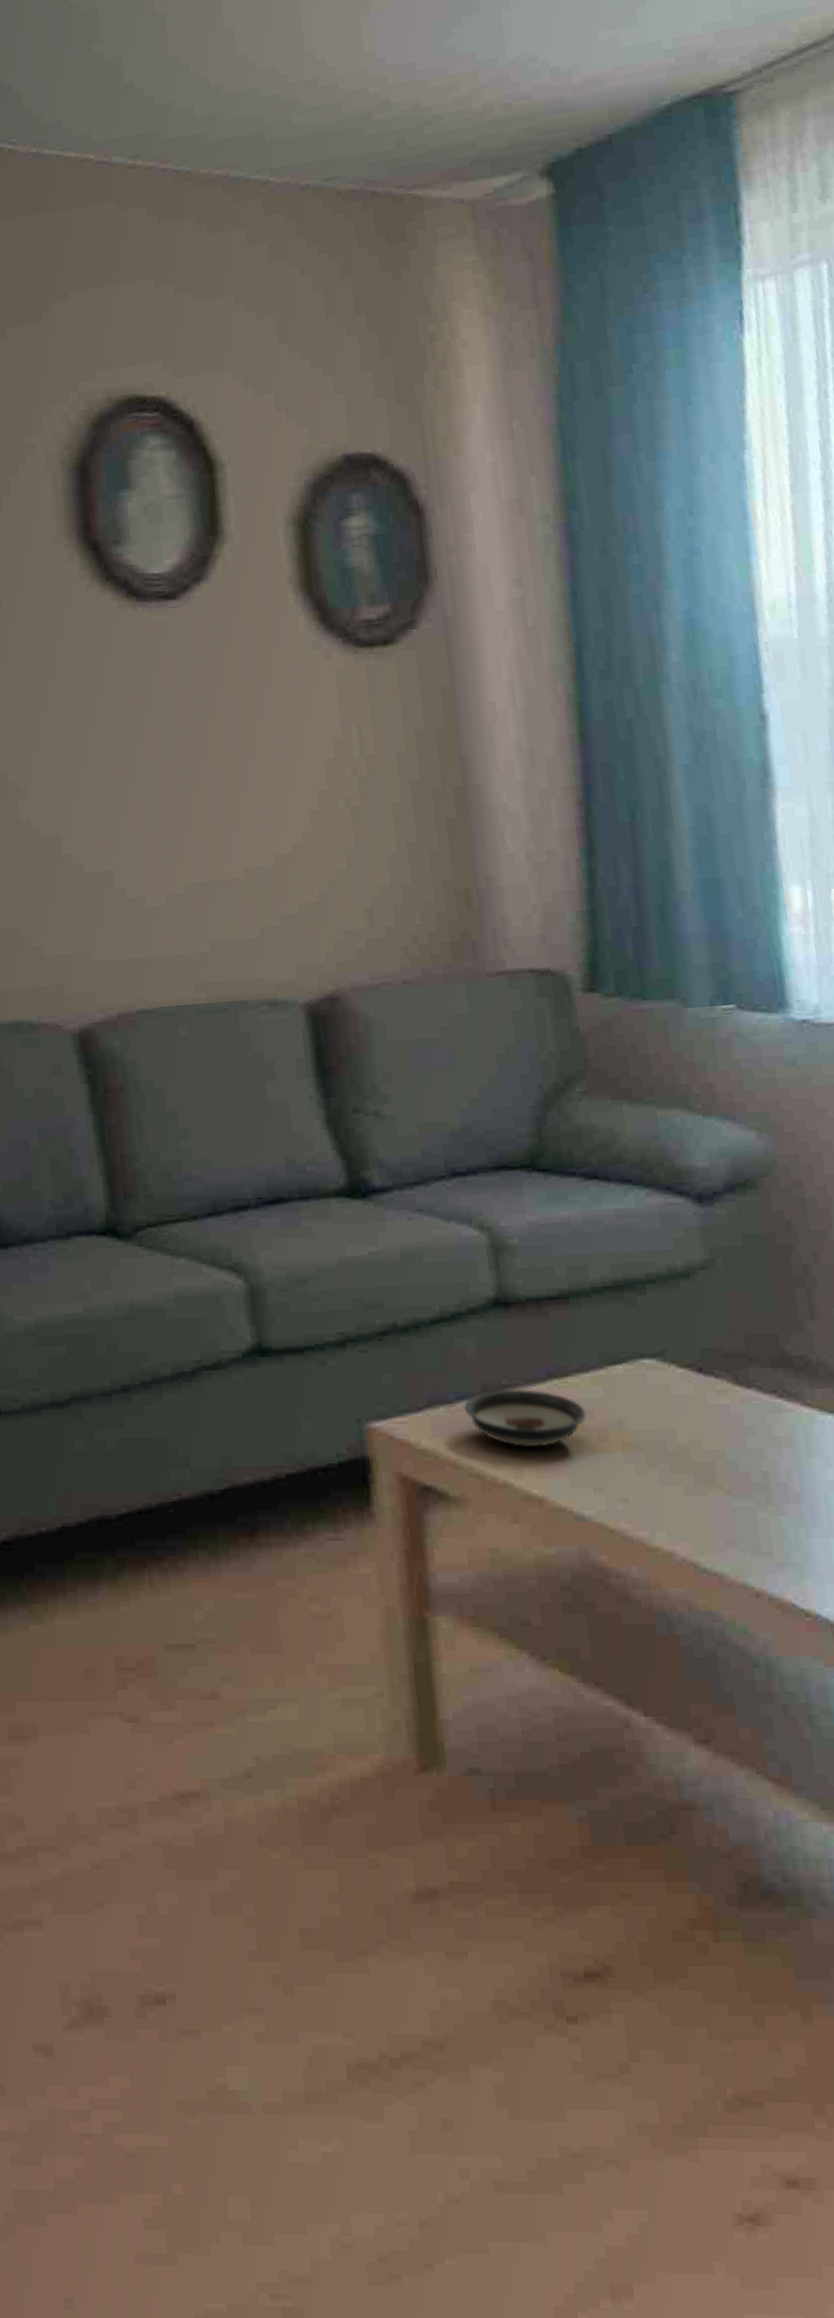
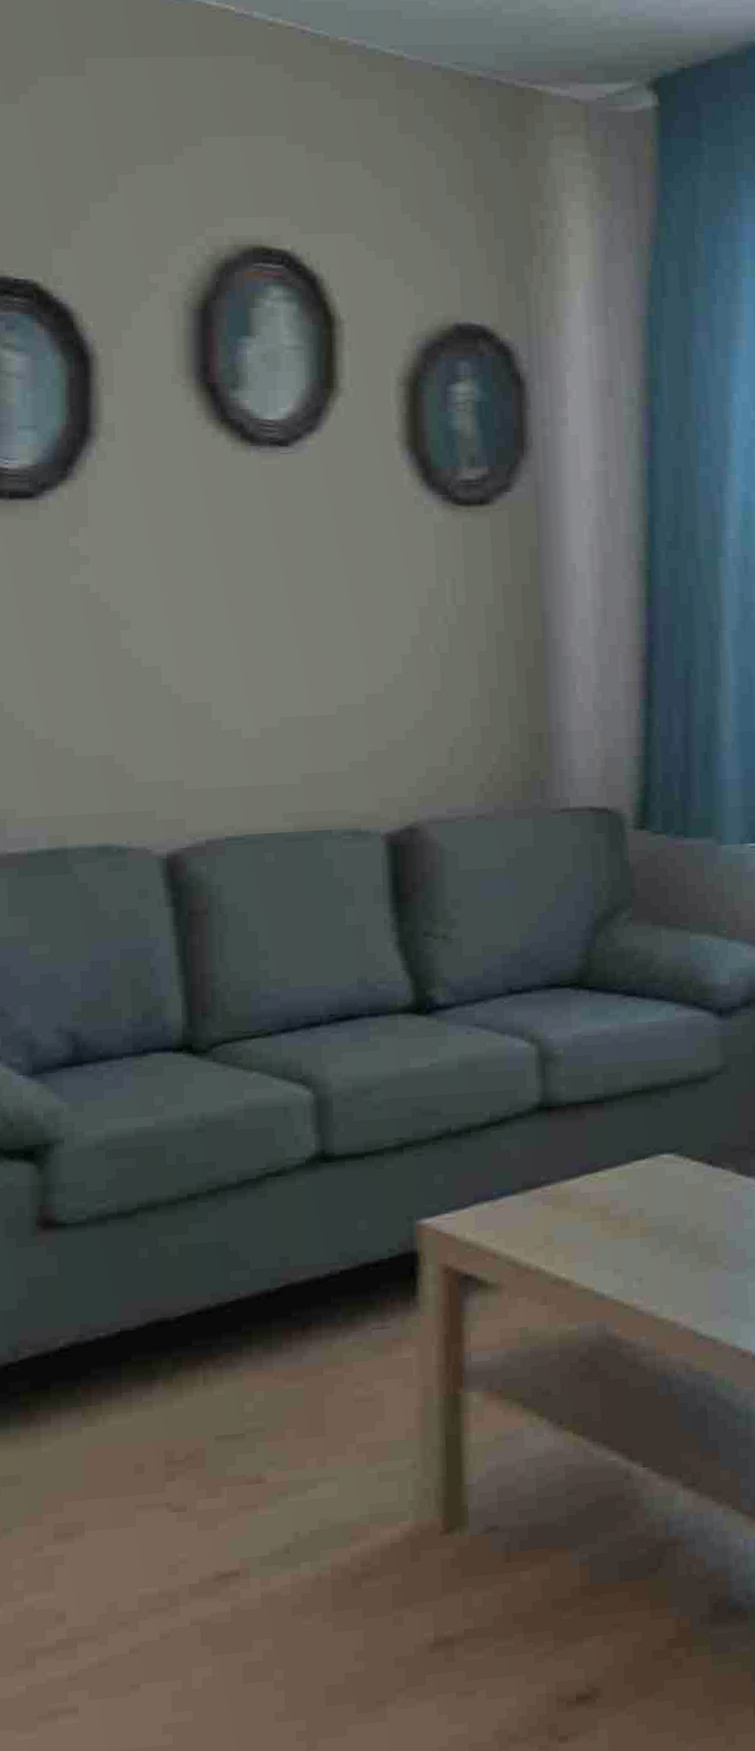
saucer: present [464,1388,587,1448] -> none [506,1184,612,1236]

